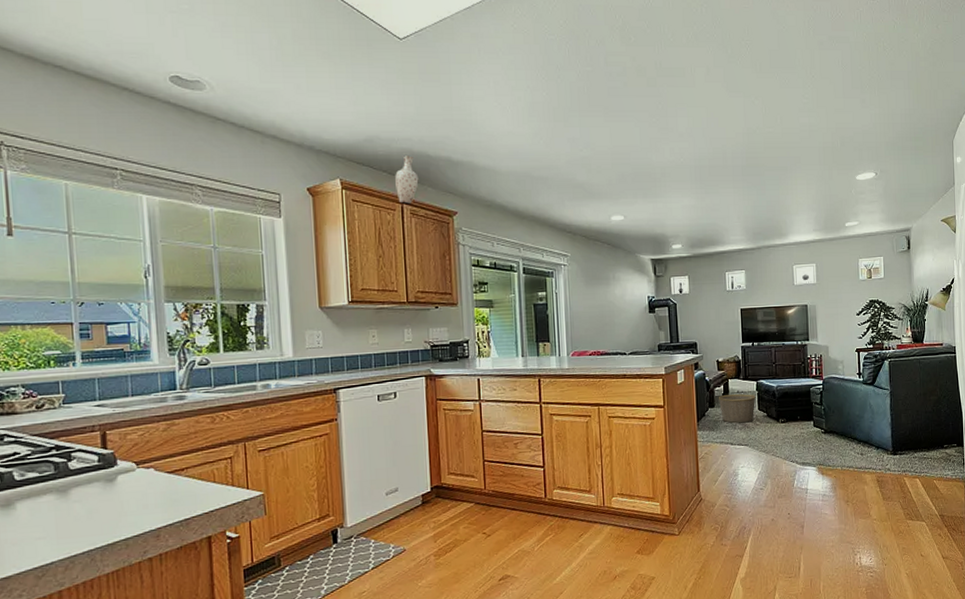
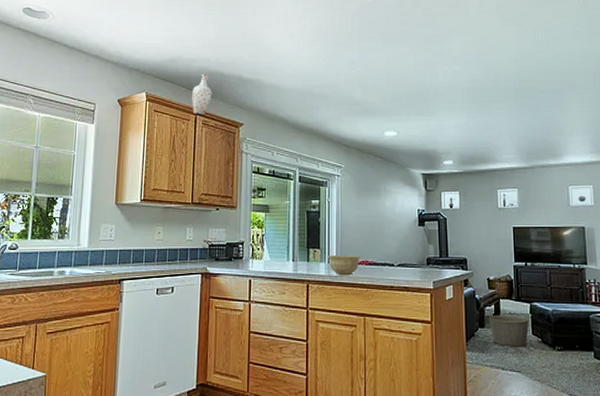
bowl: none [557,346,592,368] -> present [327,254,360,276]

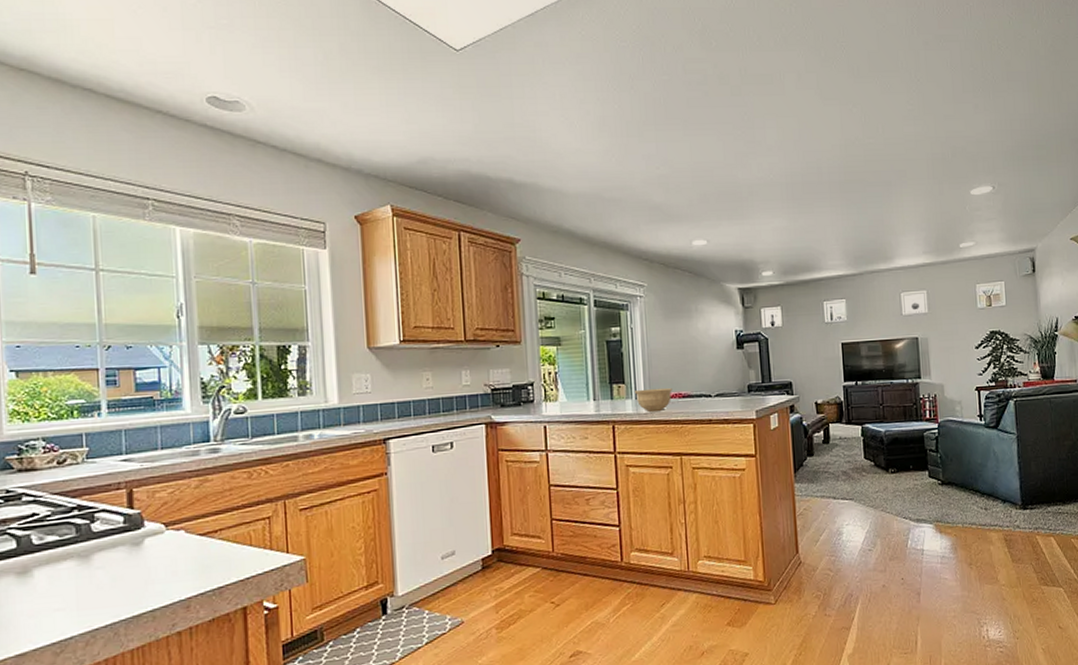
vase: present [191,71,212,116] -> none [450,175,478,232]
basket: present [488,314,530,347] -> none [817,440,861,475]

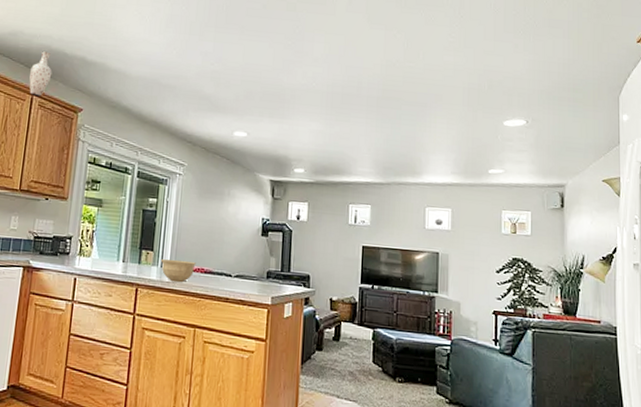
vase: none [450,175,478,232] -> present [28,49,53,97]

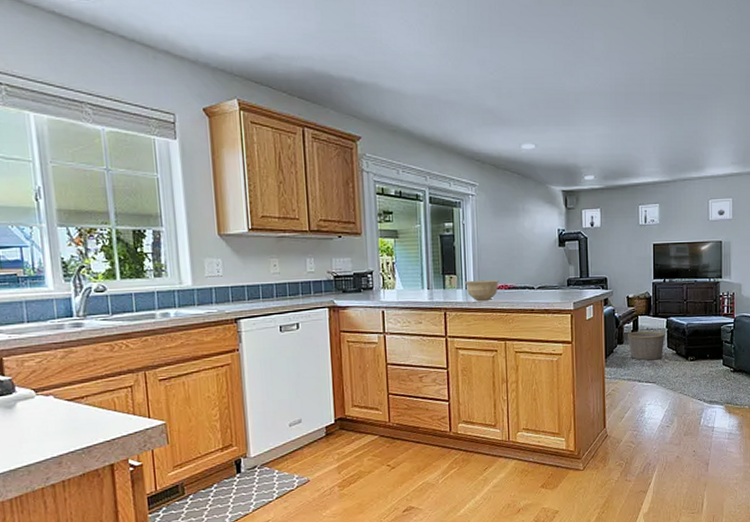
vase: present [28,49,53,97] -> none [294,72,321,128]
basket: none [327,338,371,375] -> present [627,330,666,361]

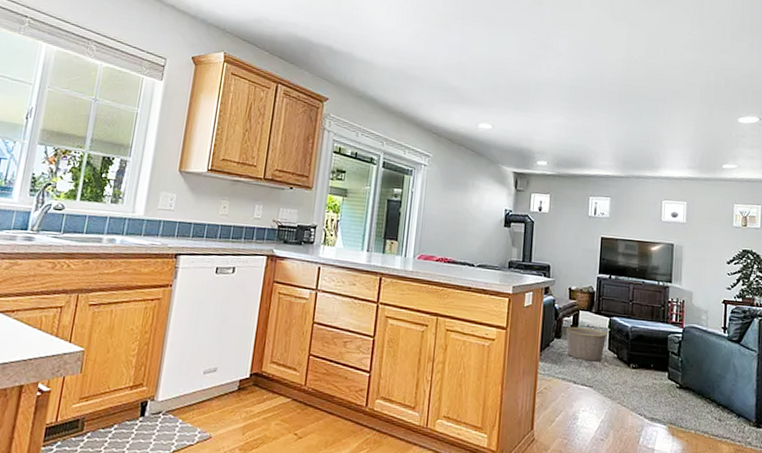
bowl: present [464,279,499,302] -> none [404,248,440,273]

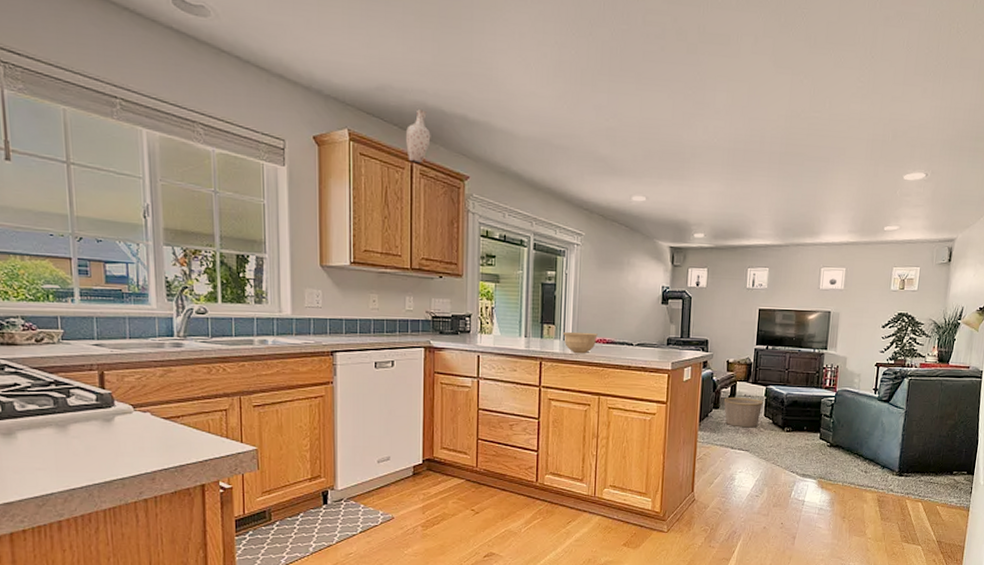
vase: none [274,36,298,86] -> present [405,106,431,164]
bowl: none [404,248,440,273] -> present [562,331,598,354]

